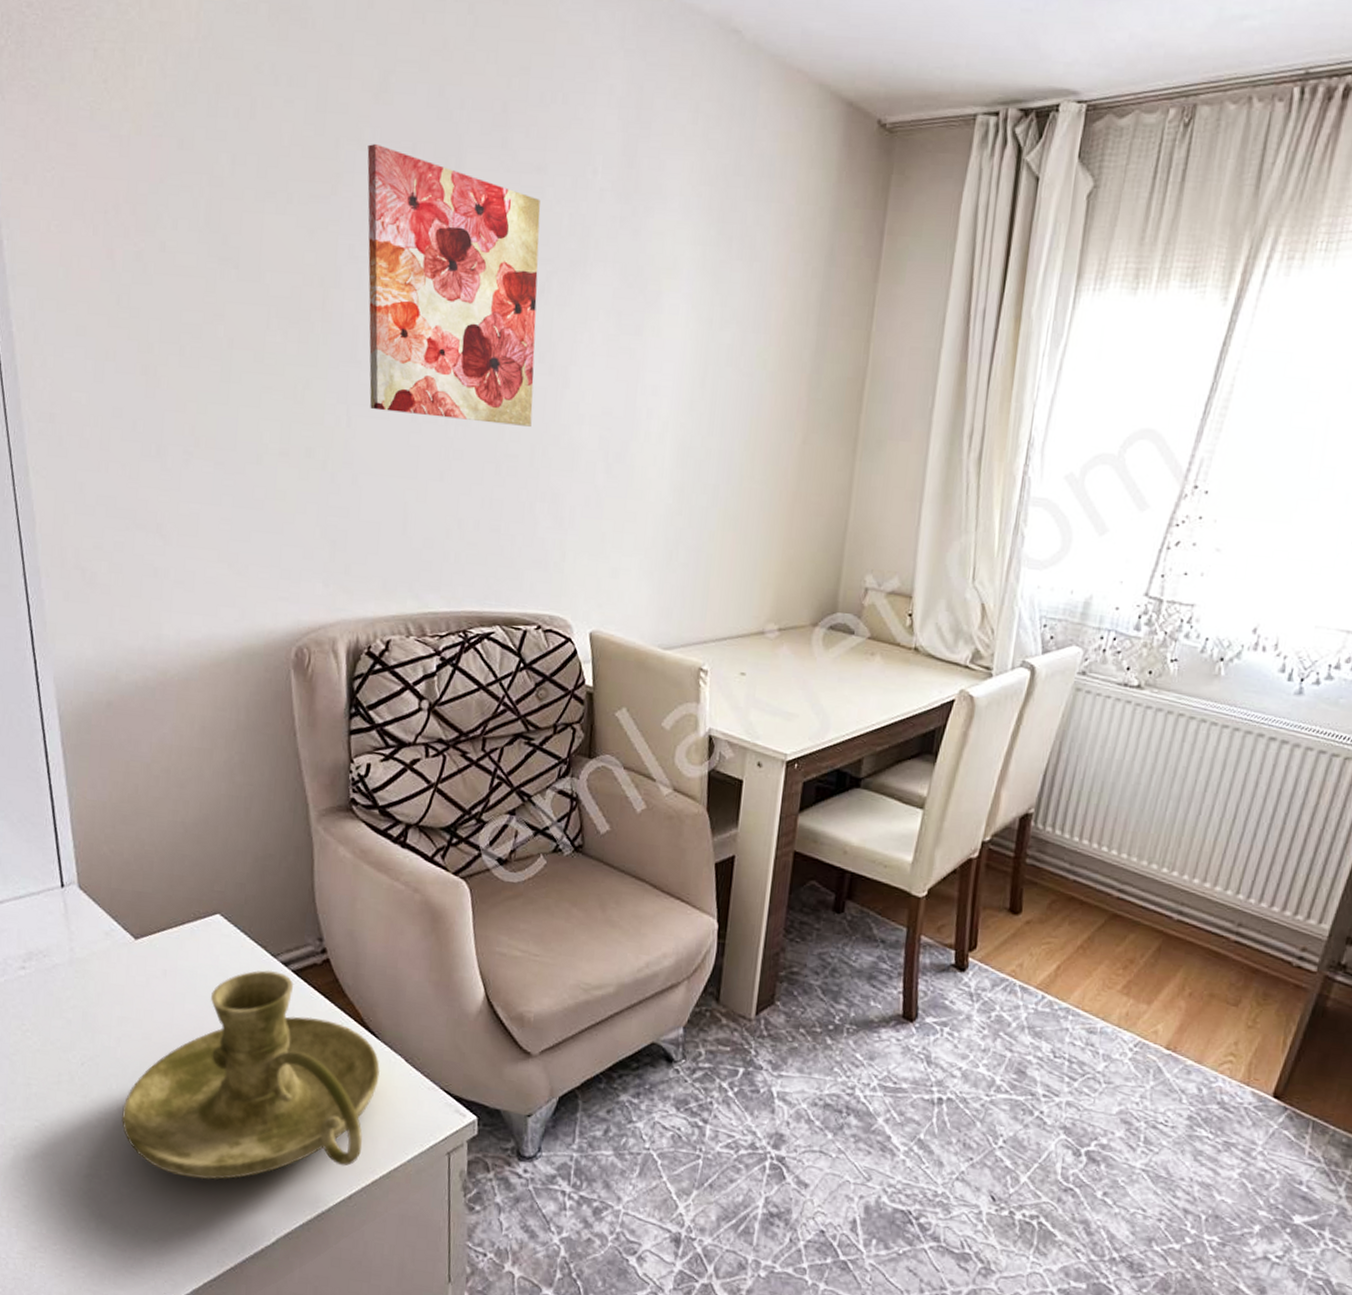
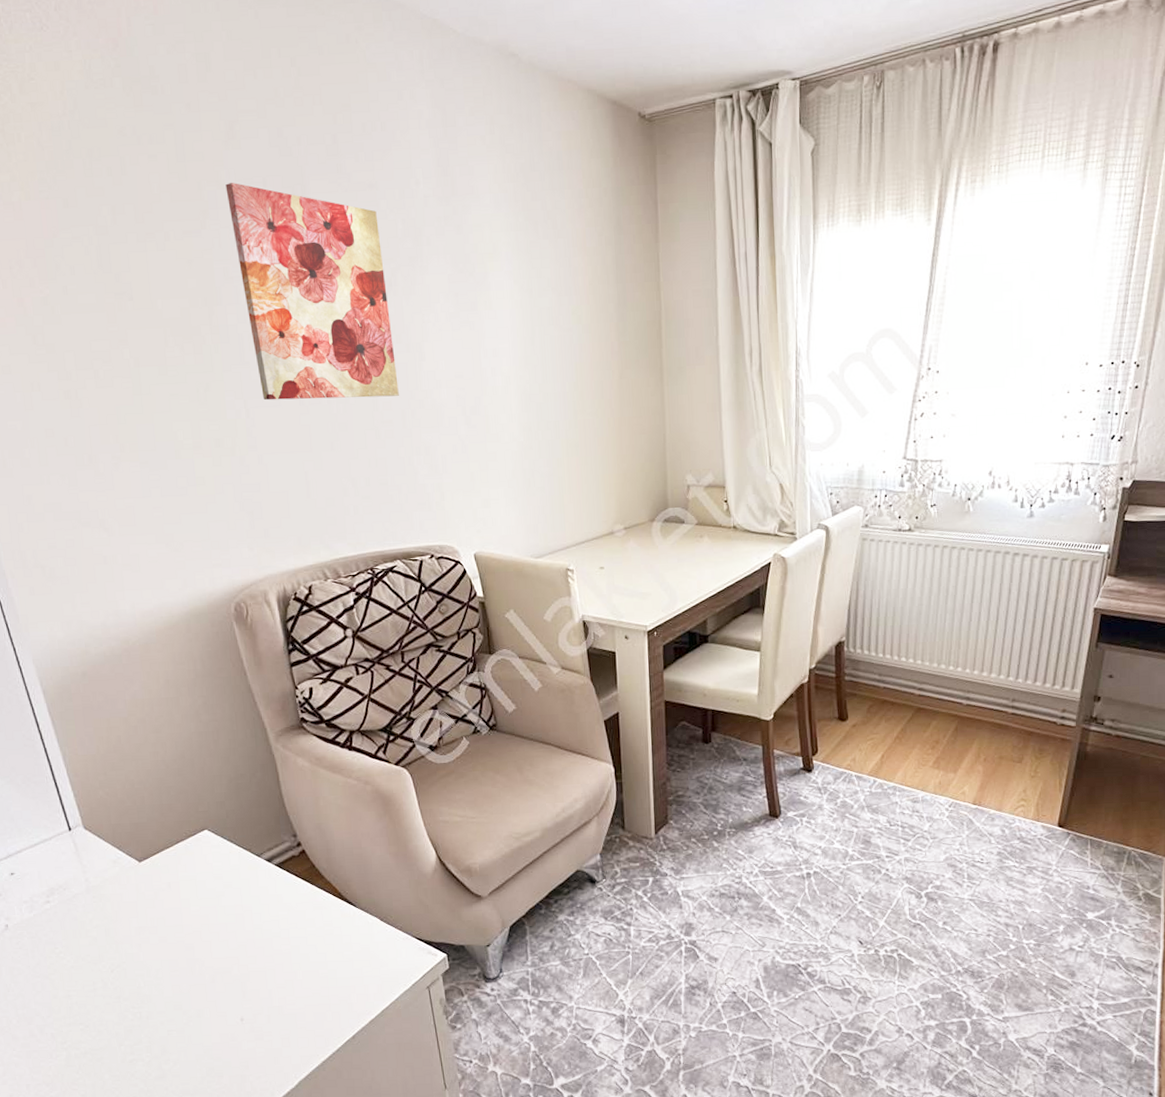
candle holder: present [121,970,381,1180] -> none [152,867,362,1046]

